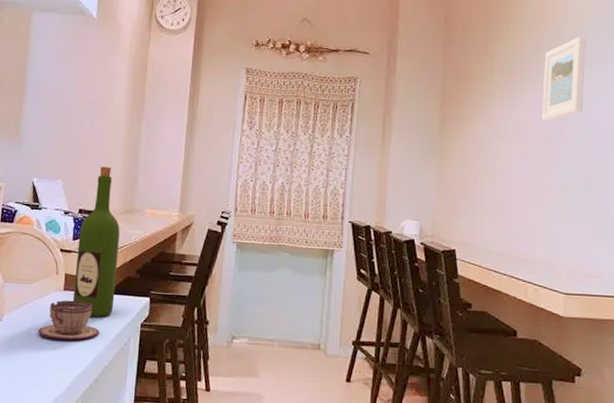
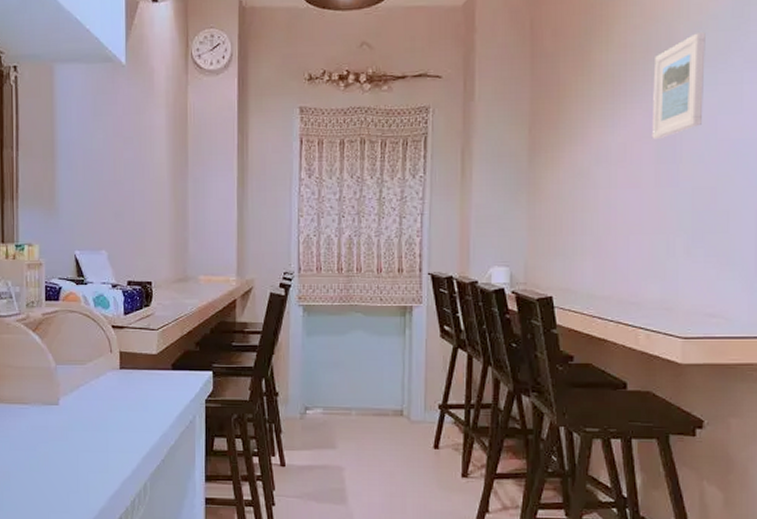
teacup: present [37,300,100,340] -> none [96,379,162,421]
wine bottle: present [72,166,120,317] -> none [130,232,175,395]

